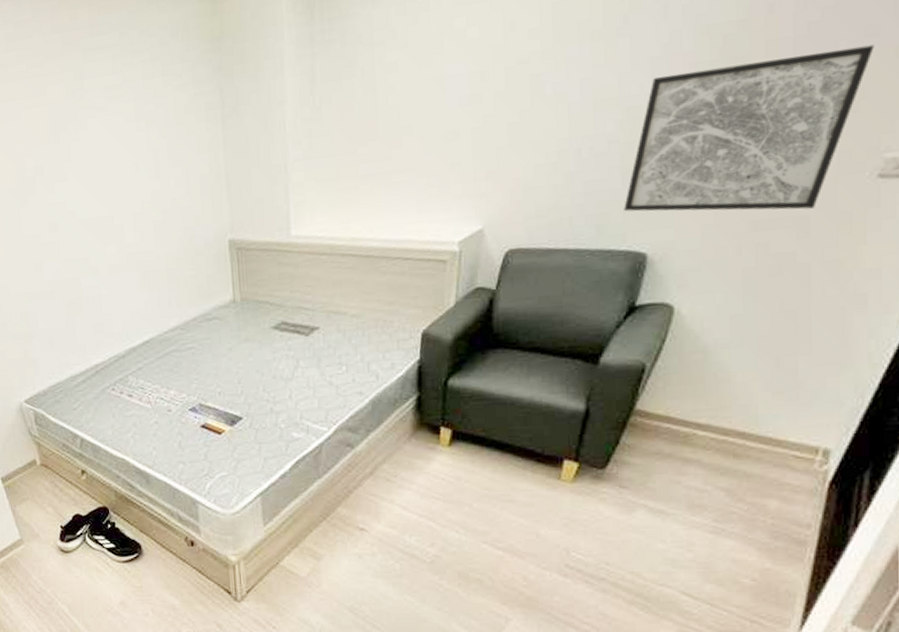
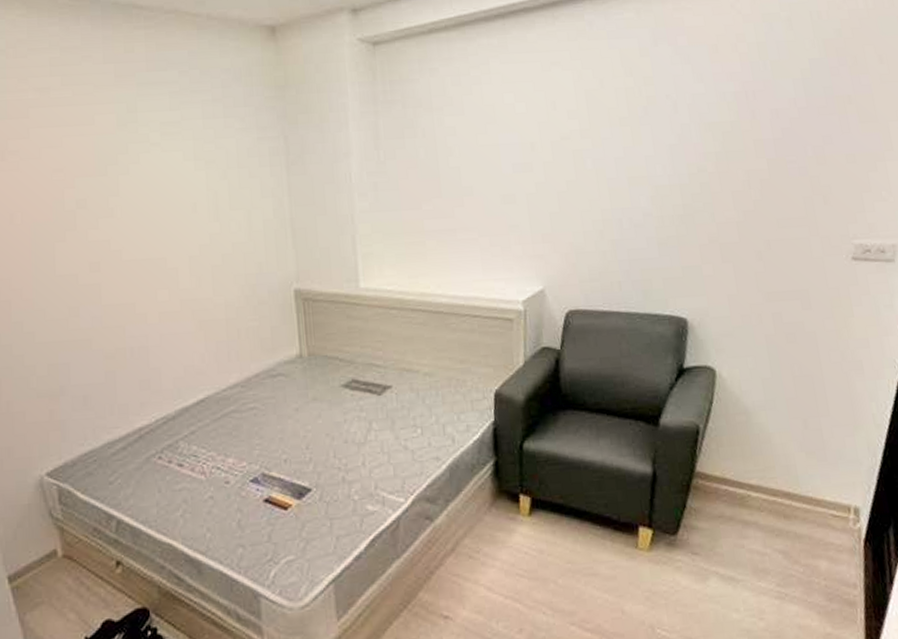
wall art: present [624,44,874,212] -> none [663,151,831,284]

